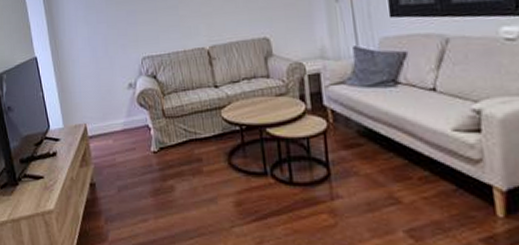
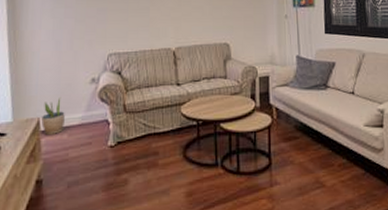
potted plant: none [87,103,109,140] -> present [40,97,65,135]

